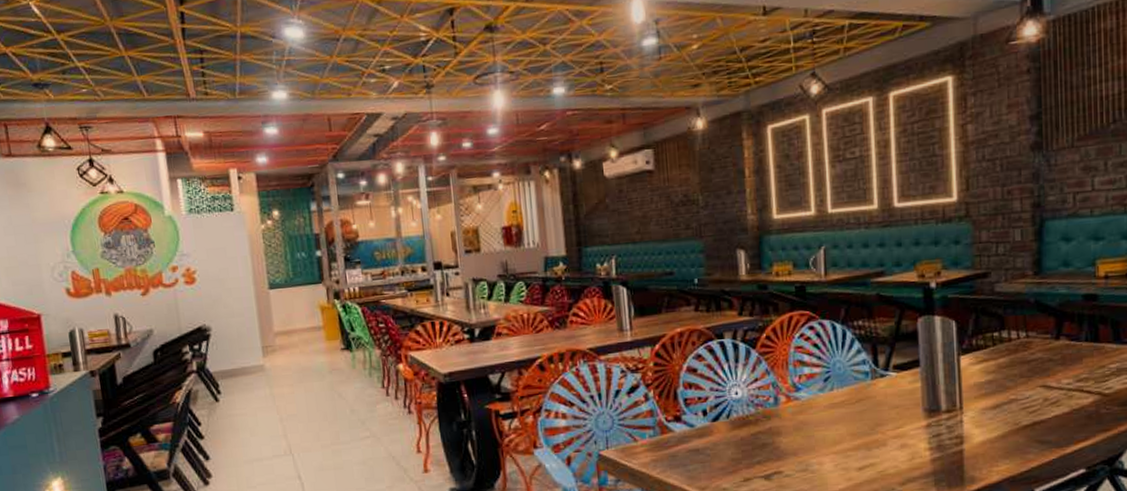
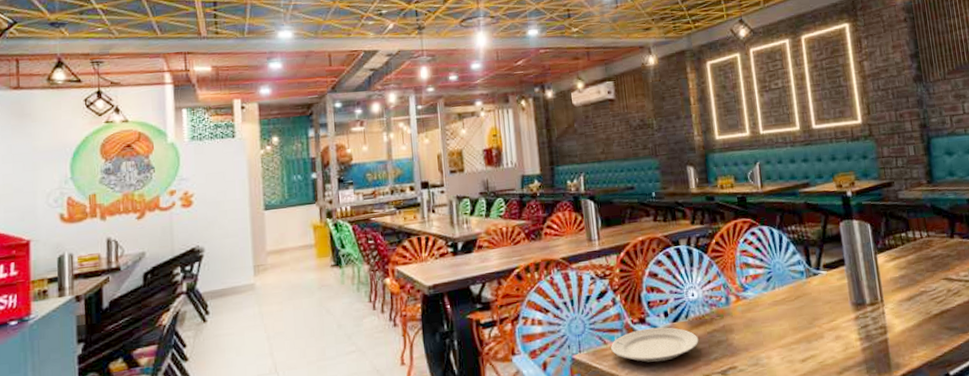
plate: none [641,426,741,463] -> present [611,327,699,363]

